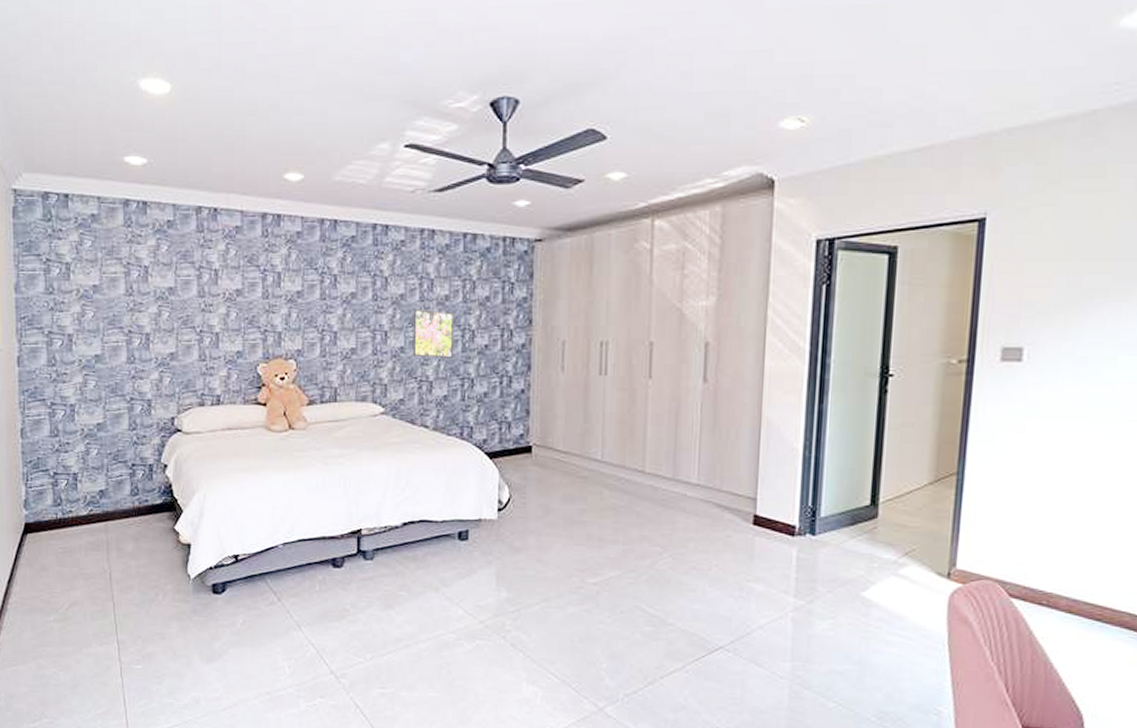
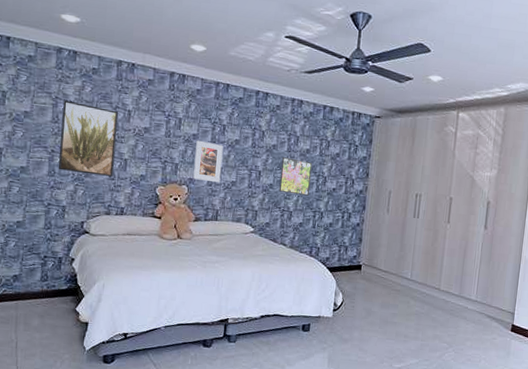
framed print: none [137,266,203,357] -> present [58,100,118,177]
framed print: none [300,298,336,352] -> present [192,140,223,183]

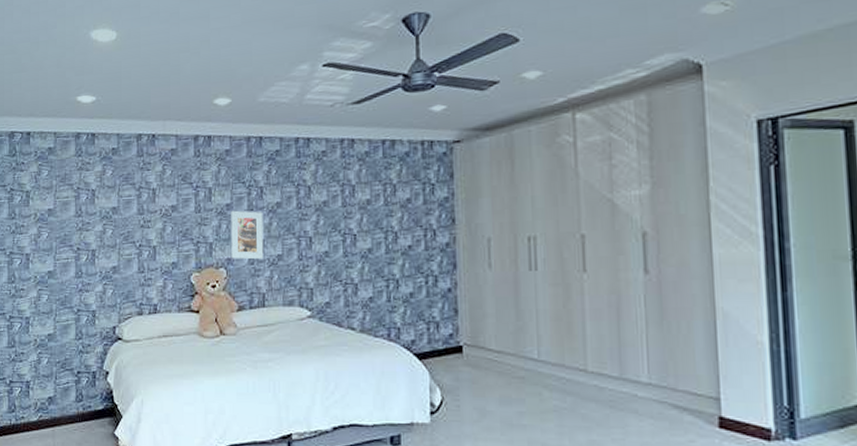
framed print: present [58,100,118,177] -> none [85,189,142,270]
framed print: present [278,157,313,196] -> none [336,214,378,261]

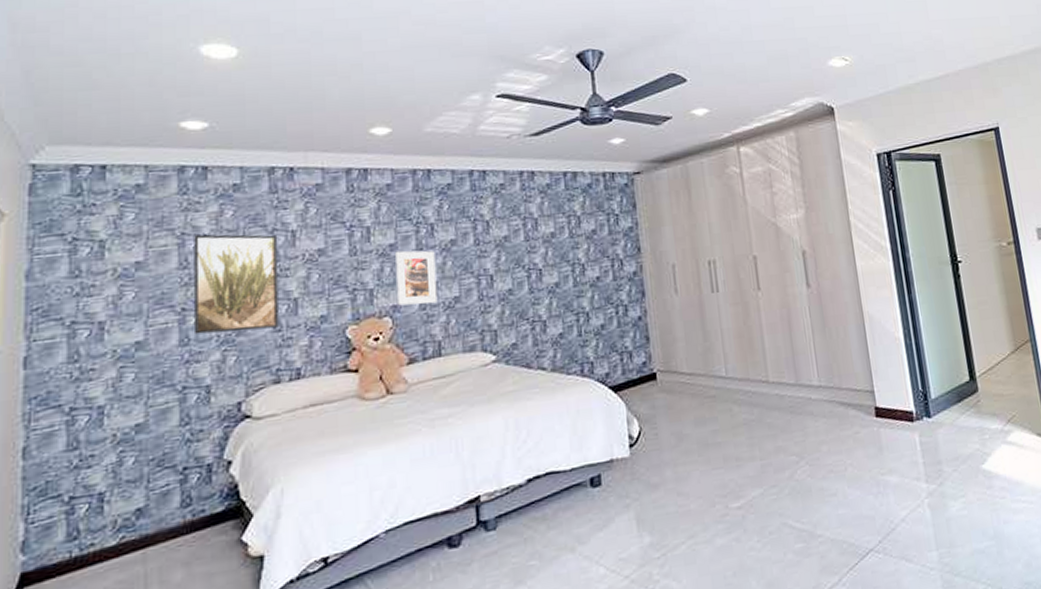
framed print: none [85,189,142,270] -> present [193,234,279,335]

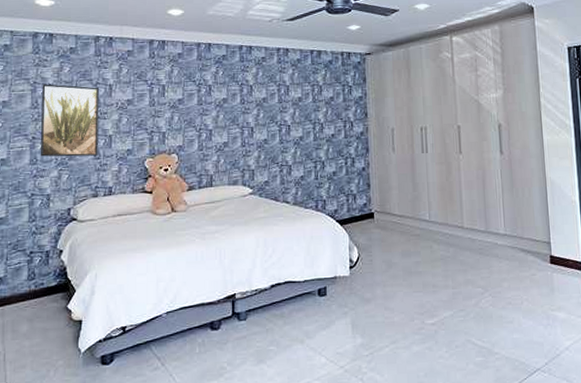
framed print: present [395,250,438,306] -> none [181,104,212,147]

